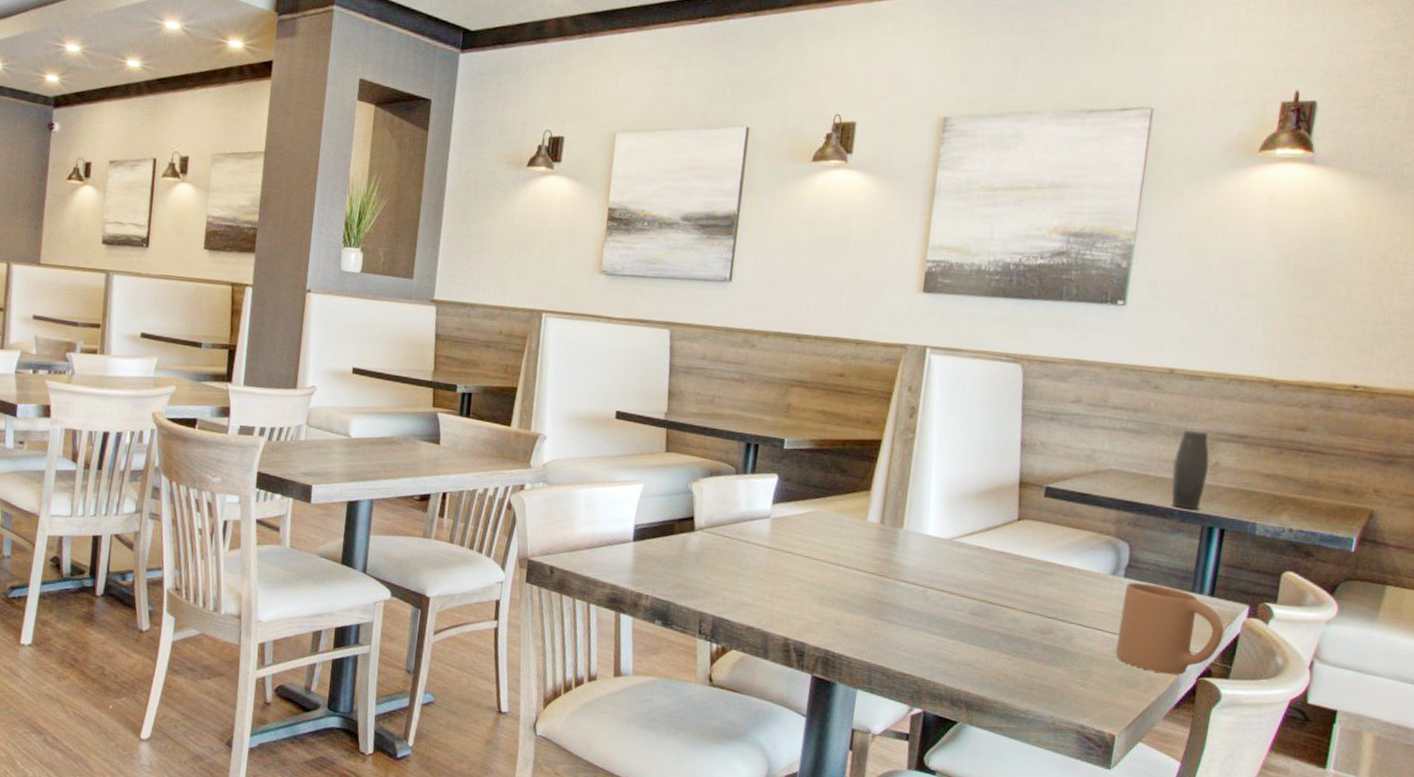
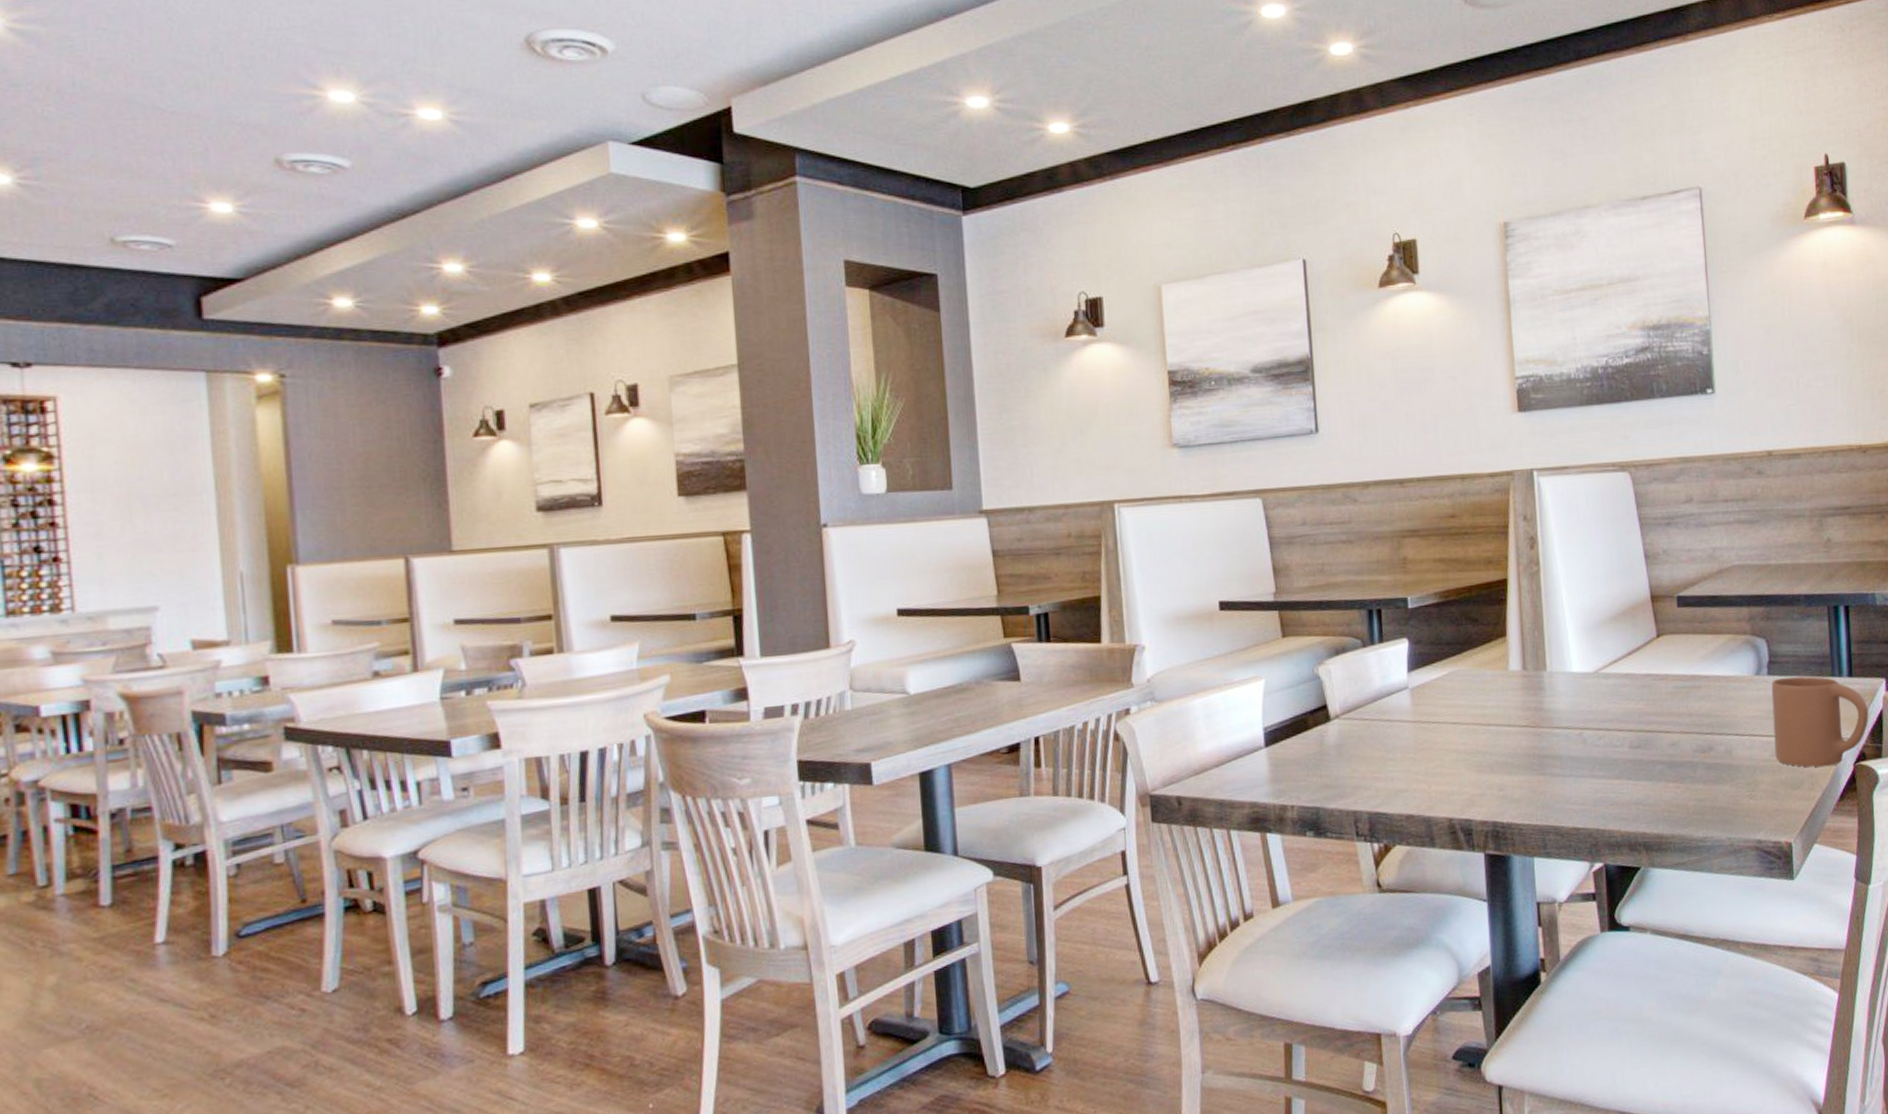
vase: present [1171,430,1209,511] -> none [1789,509,1823,593]

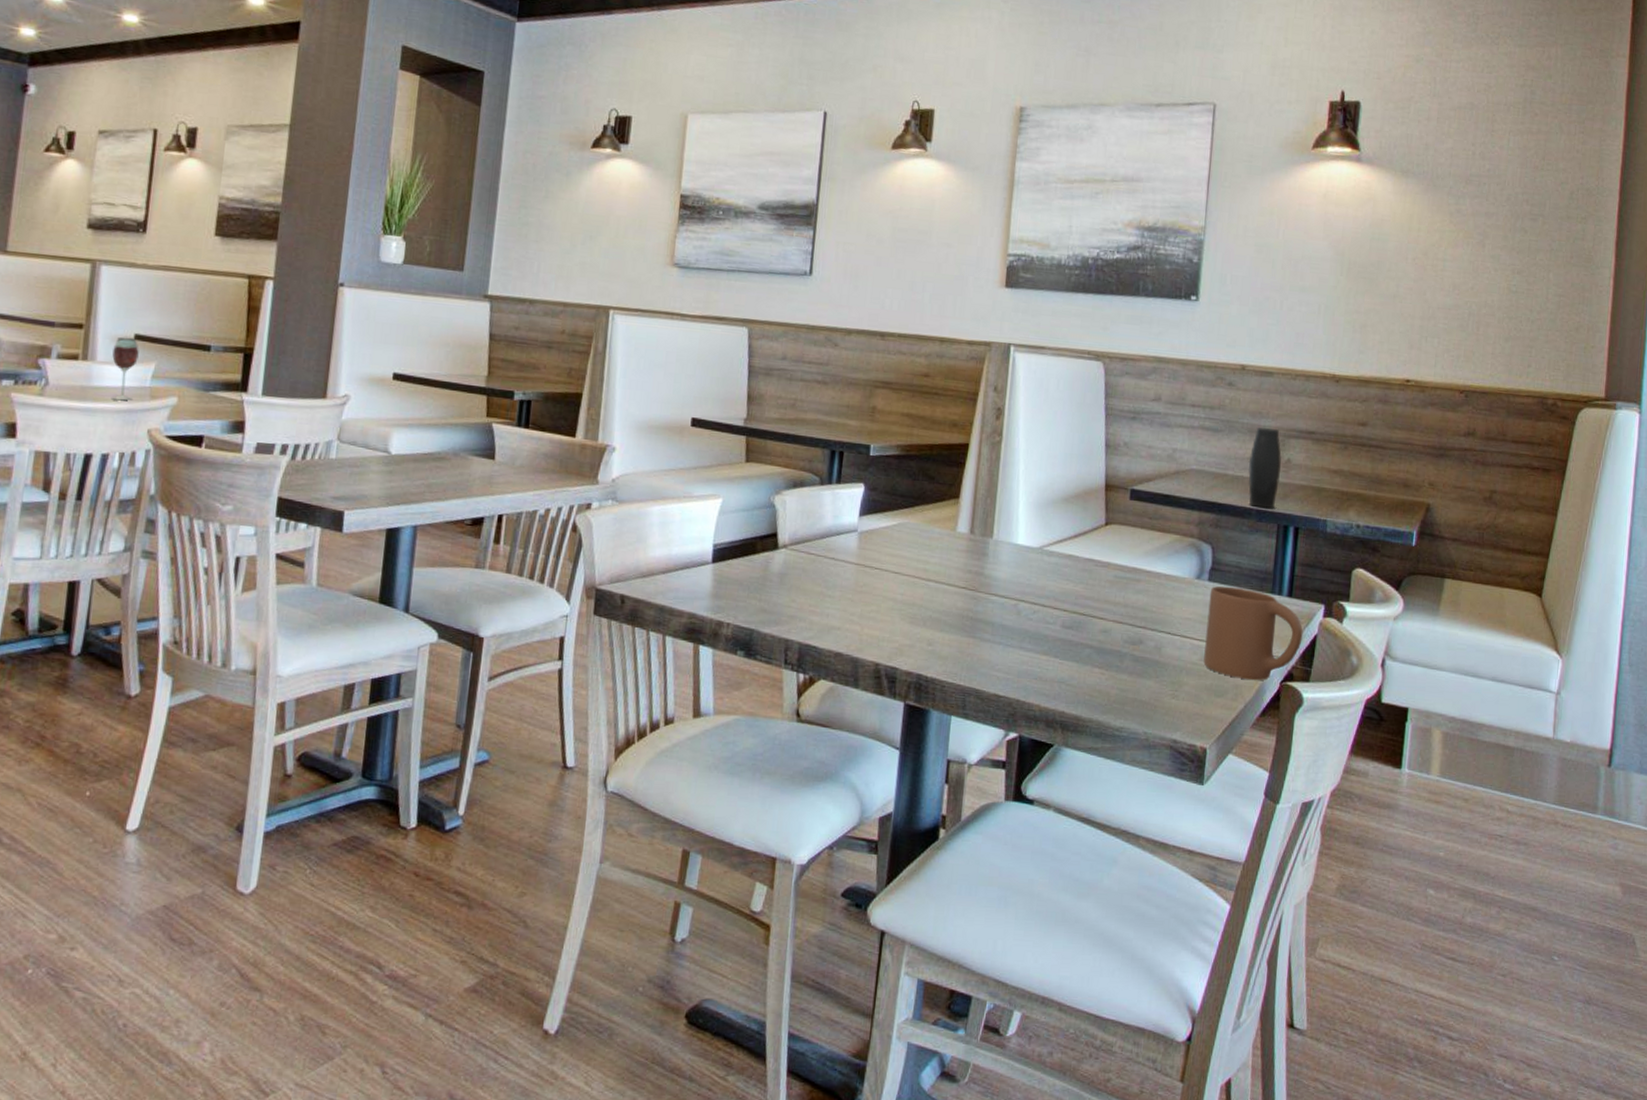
wineglass: none [589,619,622,690] -> present [110,337,139,401]
vase: none [1789,509,1823,593] -> present [1248,427,1282,509]

